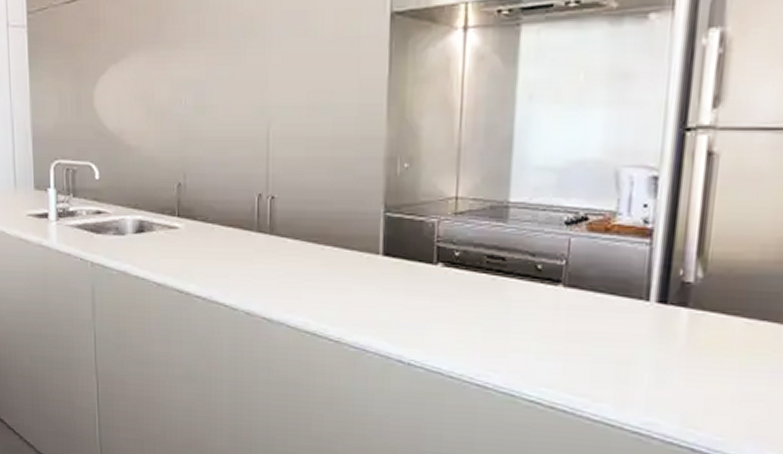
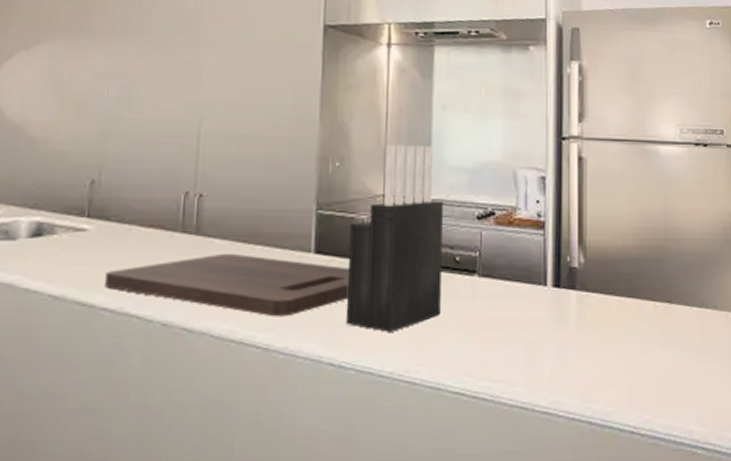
cutting board: none [195,252,418,314] -> present [104,253,349,317]
knife block: none [414,143,525,336] -> present [345,144,443,332]

